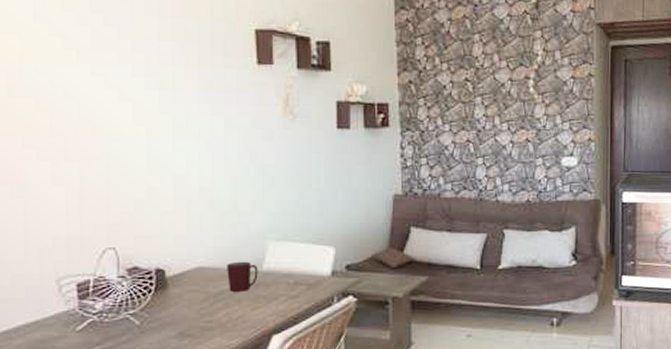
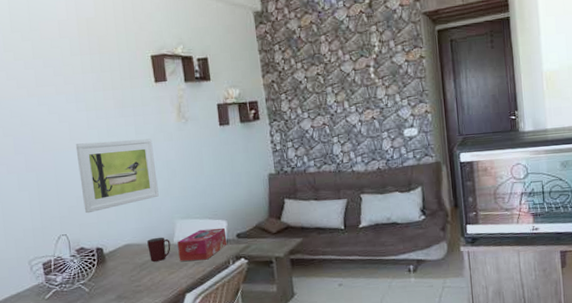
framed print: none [139,131,248,223] -> present [75,138,159,214]
tissue box: none [268,255,333,295] -> present [177,227,227,261]

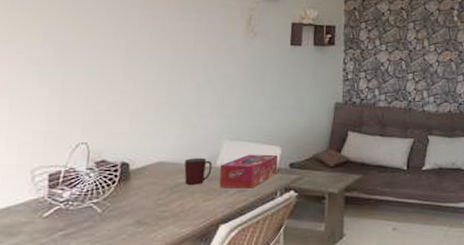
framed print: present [75,138,159,214] -> none [116,42,212,122]

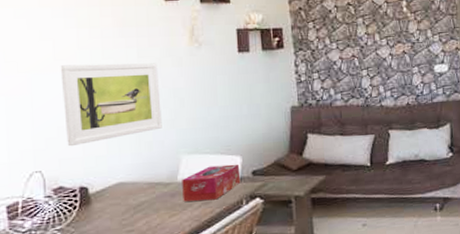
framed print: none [116,42,212,122] -> present [60,63,162,147]
mug: present [184,157,213,185] -> none [145,174,174,203]

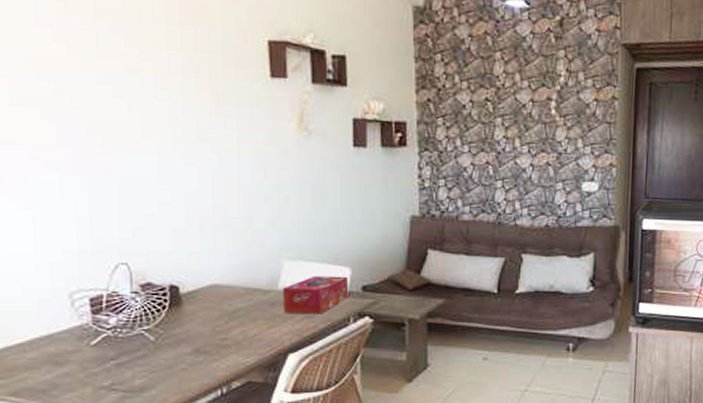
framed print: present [60,63,162,147] -> none [149,144,263,239]

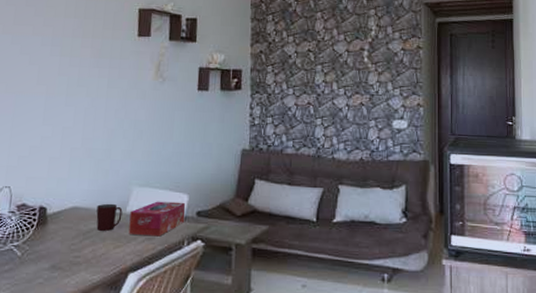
mug: none [242,279,274,310] -> present [96,203,123,231]

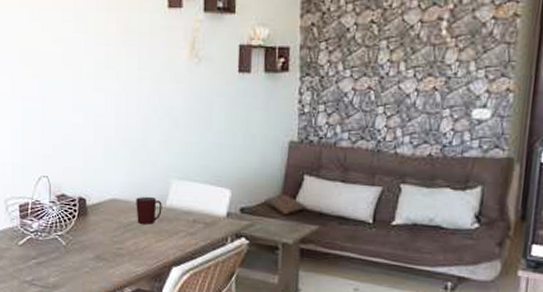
tissue box: present [128,201,186,237] -> none [170,195,228,232]

